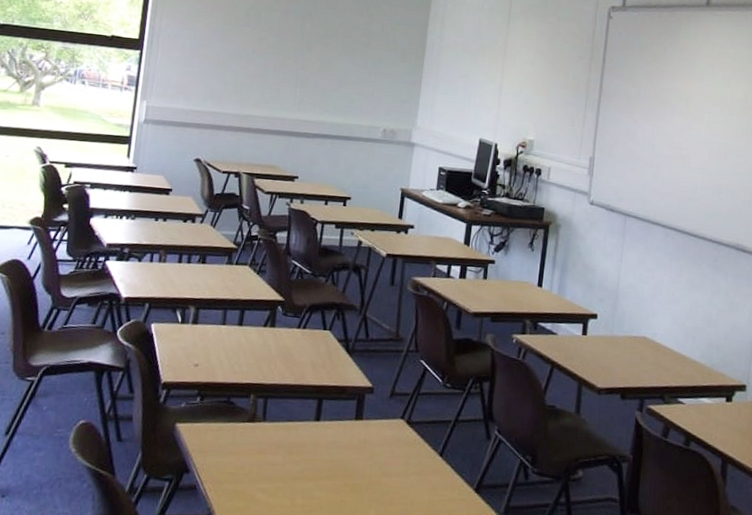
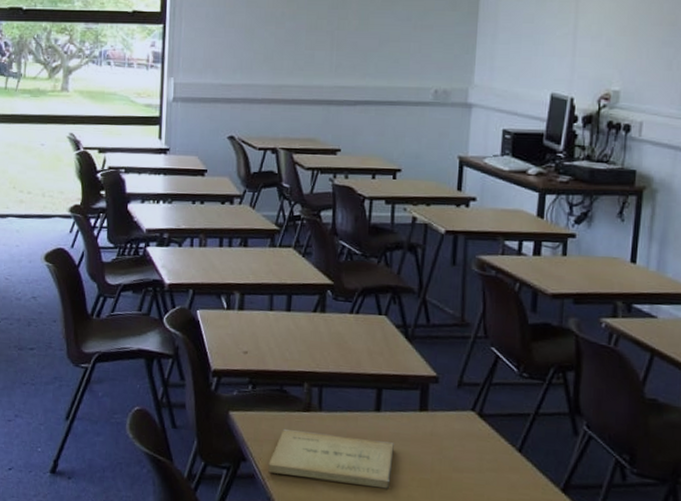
book: none [210,440,331,495] -> present [268,429,394,489]

